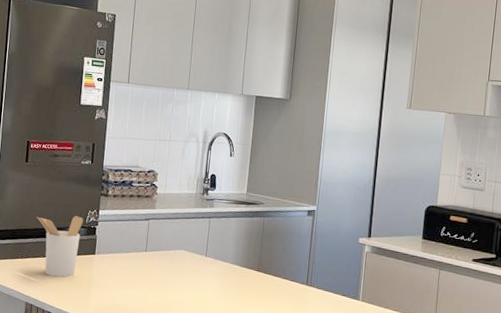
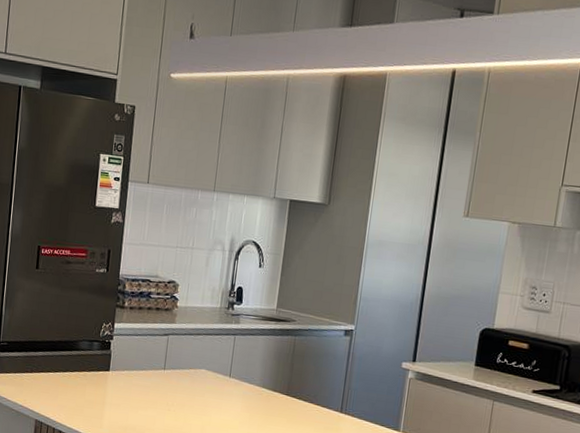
utensil holder: present [37,216,83,277] -> none [47,328,97,395]

